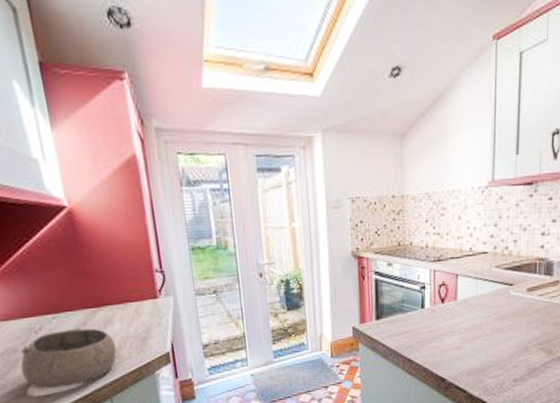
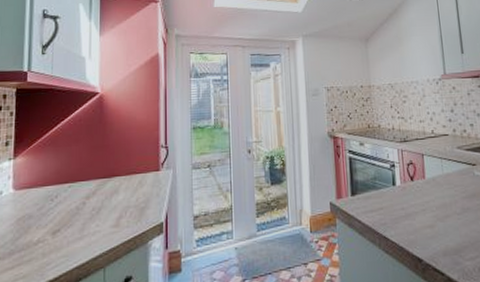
bowl: present [20,328,117,389] -> none [31,197,118,256]

